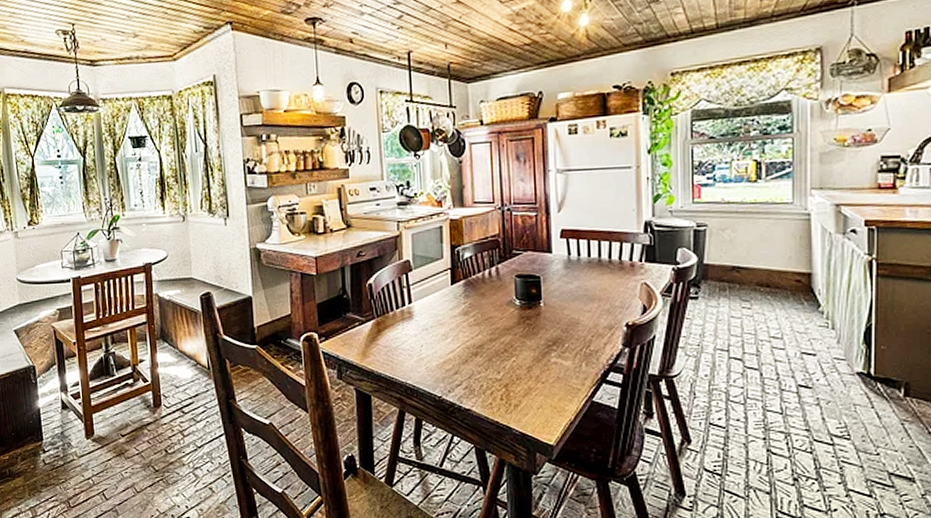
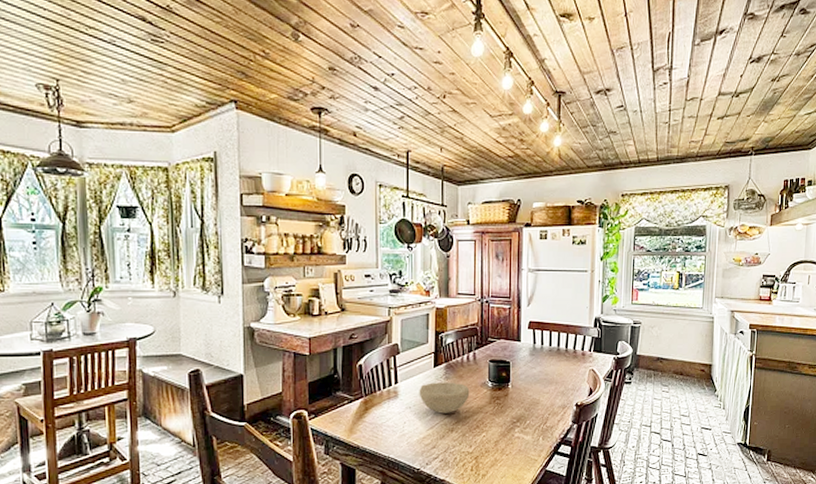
bowl: none [435,301,495,336] -> present [419,382,470,414]

